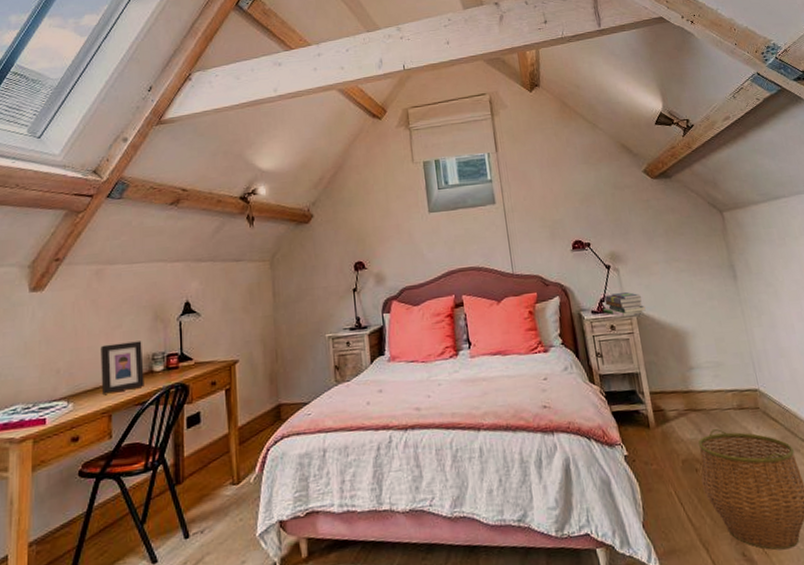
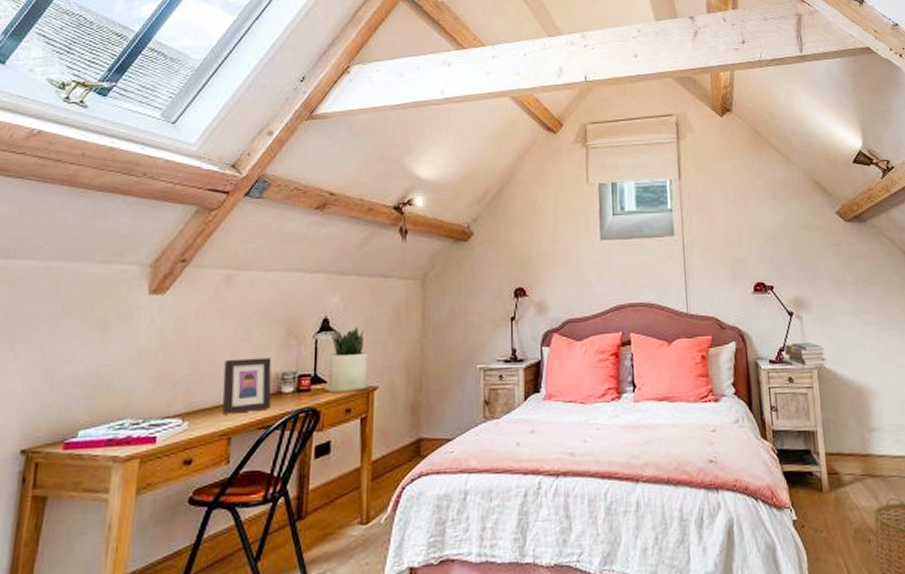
planter: none [190,308,232,369] -> present [323,327,371,394]

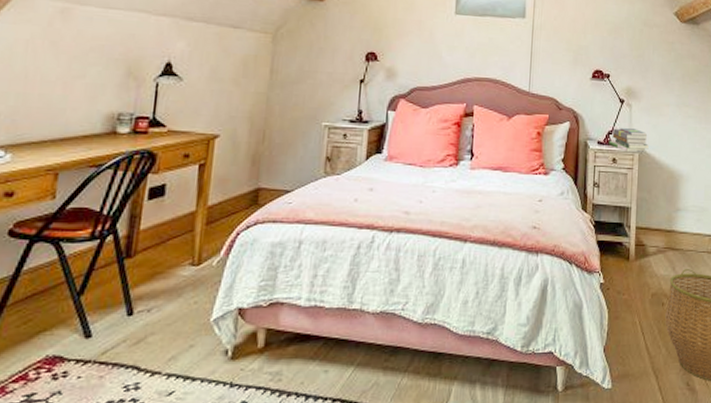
picture frame: present [222,357,272,414] -> none [50,94,108,150]
planter: present [323,327,371,394] -> none [162,73,213,139]

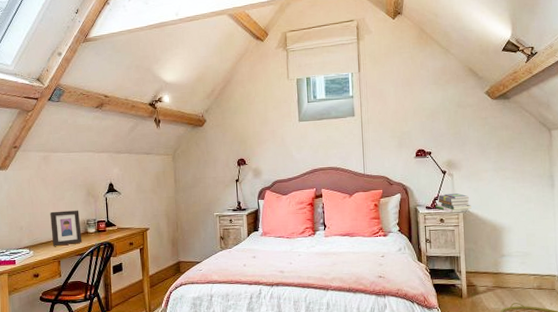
picture frame: none [50,94,108,150] -> present [50,210,82,246]

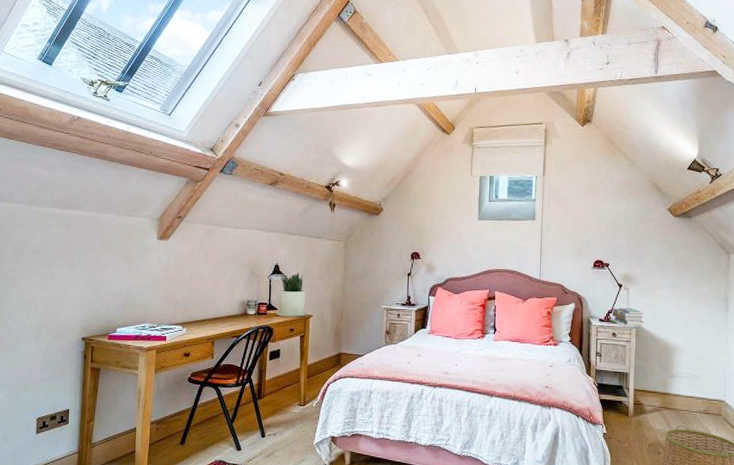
picture frame: present [50,210,82,246] -> none [208,288,240,326]
planter: none [114,189,145,233] -> present [275,272,308,318]

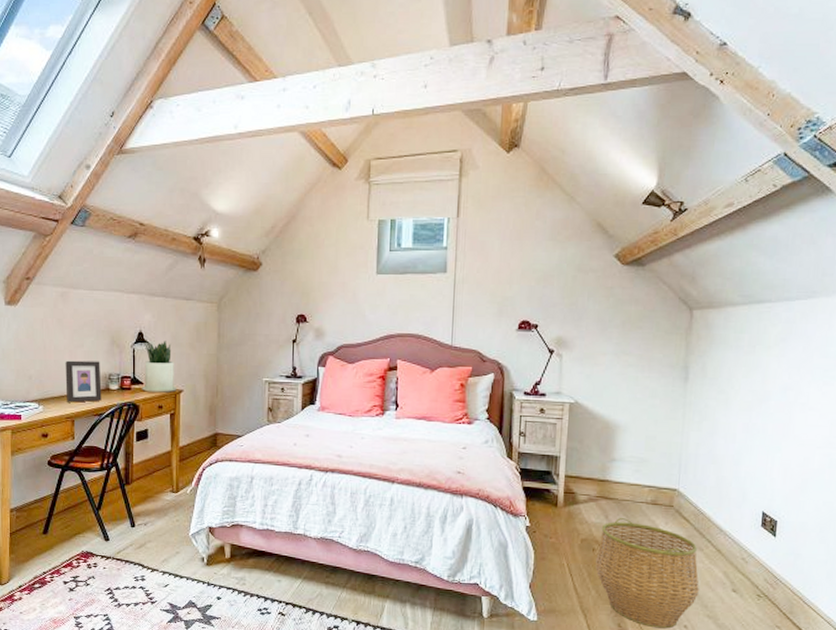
picture frame: none [208,288,240,326] -> present [65,360,102,403]
books: present [608,308,645,328] -> none [535,378,581,403]

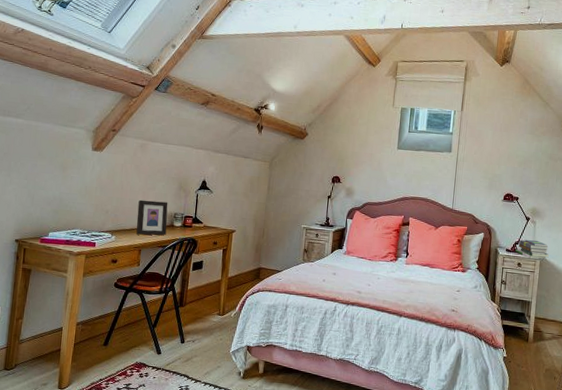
planter: present [141,340,178,394] -> none [200,188,231,232]
books: none [535,378,581,403] -> present [514,239,549,260]

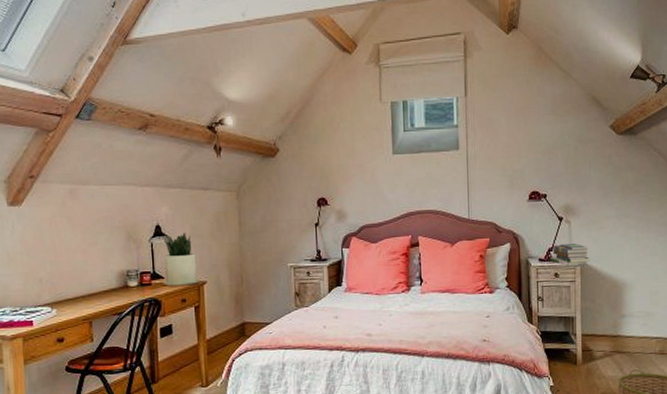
picture frame: present [136,200,168,236] -> none [78,258,121,303]
planter: none [200,188,231,232] -> present [162,232,201,287]

